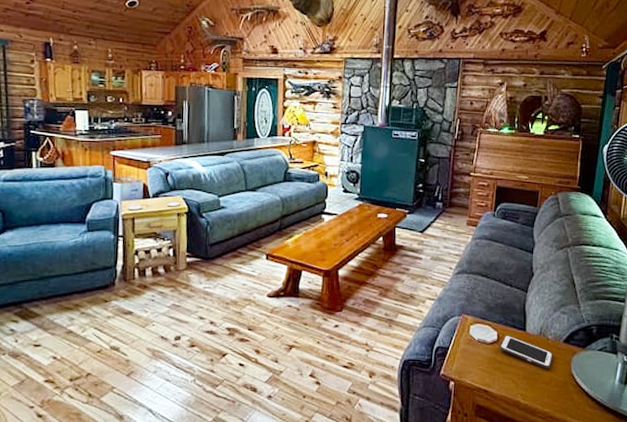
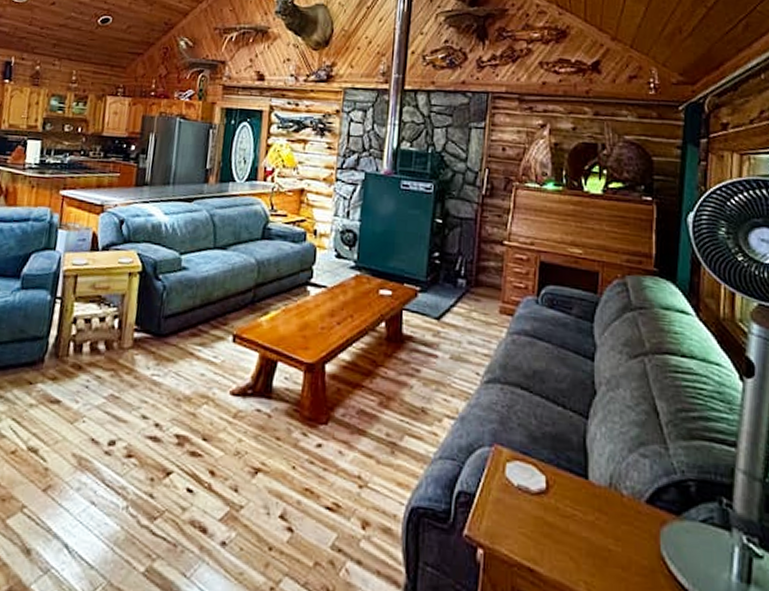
cell phone: present [500,335,553,369] -> none [550,482,631,544]

